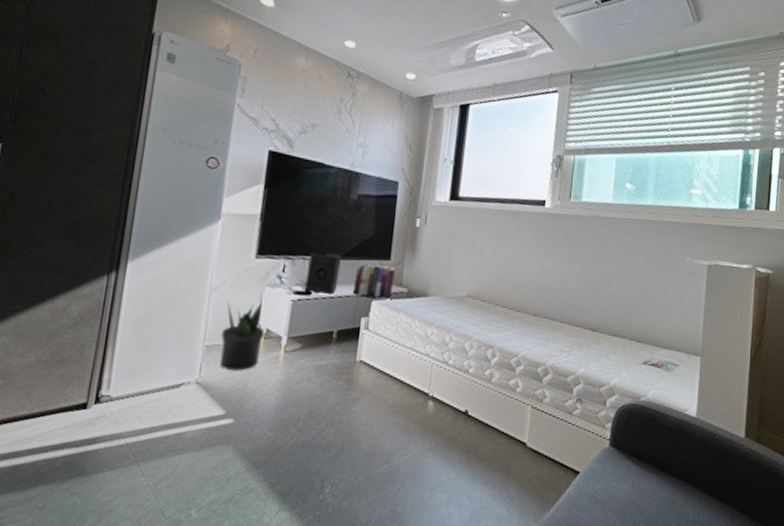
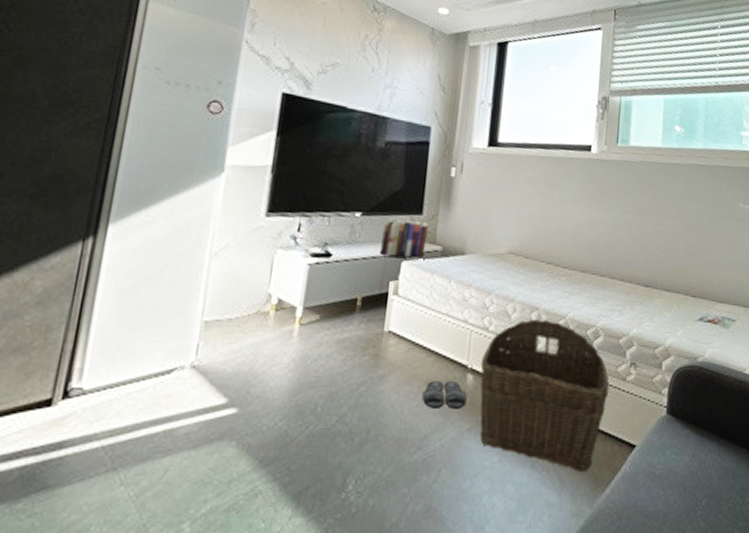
planter: present [219,300,265,371] -> none [221,267,276,349]
studio monitor: present [304,251,342,296] -> none [323,207,367,257]
slippers: none [389,405,428,431] -> present [422,381,467,409]
wicker basket: none [439,356,557,492] -> present [480,319,610,471]

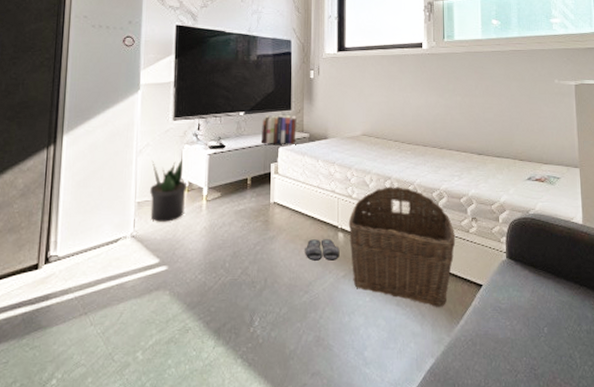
planter: none [221,267,276,349] -> present [150,159,188,222]

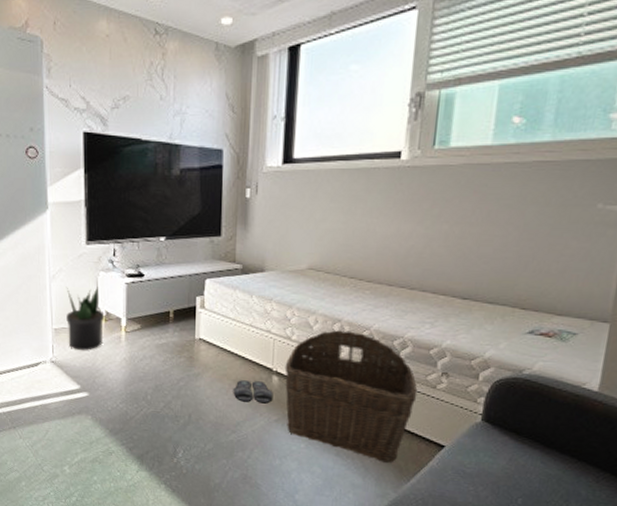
books: present [262,114,297,144] -> none [186,240,228,276]

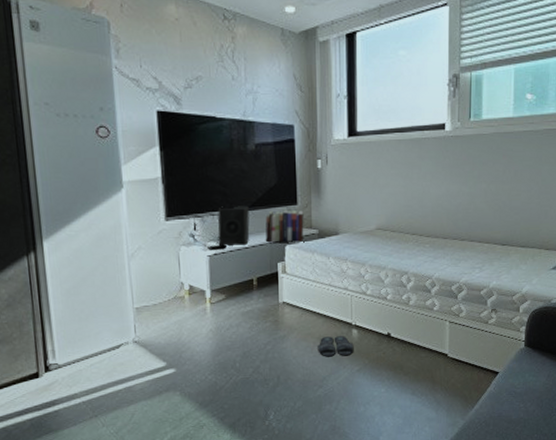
planter: present [66,287,105,350] -> none [146,262,189,327]
studio monitor: none [136,233,170,276] -> present [218,205,250,246]
books: none [186,240,228,276] -> present [265,210,304,243]
wicker basket: present [285,330,418,463] -> none [362,281,474,394]

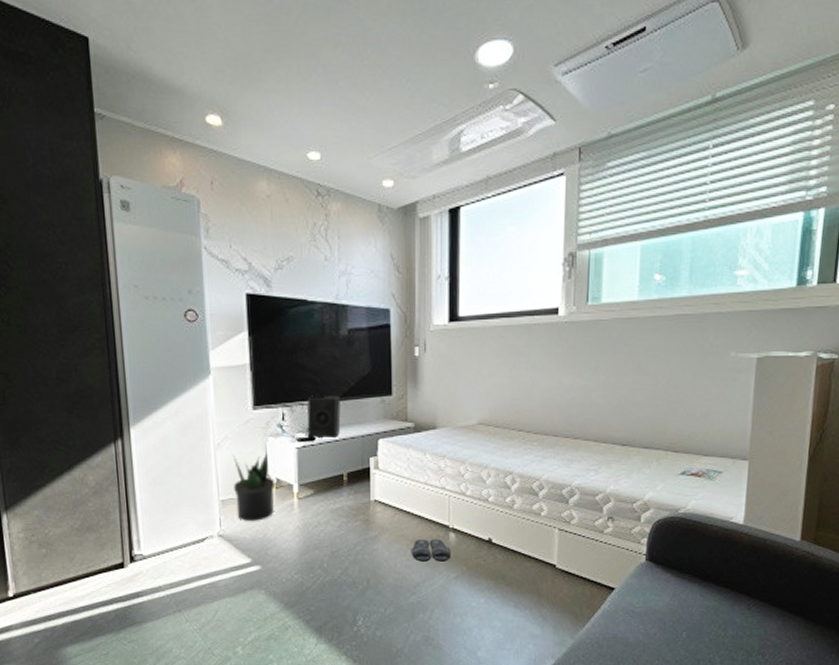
planter: none [146,262,189,327] -> present [232,453,276,521]
books: present [265,210,304,243] -> none [357,400,399,436]

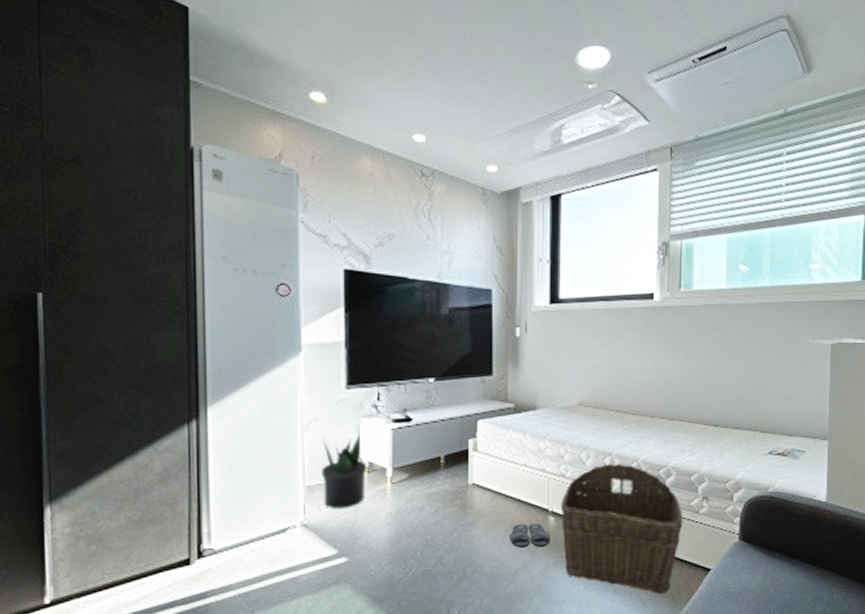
studio monitor: present [307,395,341,439] -> none [403,375,439,420]
wicker basket: none [461,483,587,610] -> present [560,464,683,594]

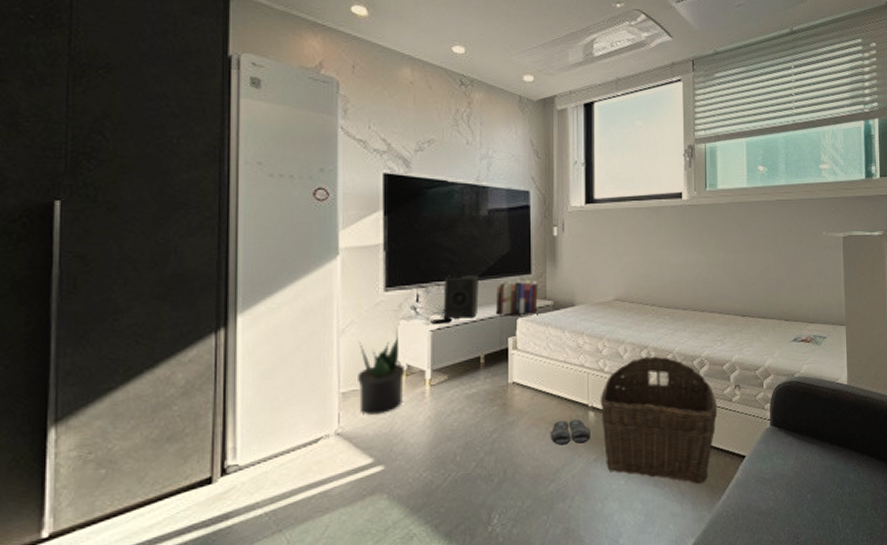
studio monitor: none [403,375,439,420] -> present [443,275,479,320]
books: none [457,380,499,417] -> present [496,279,538,315]

